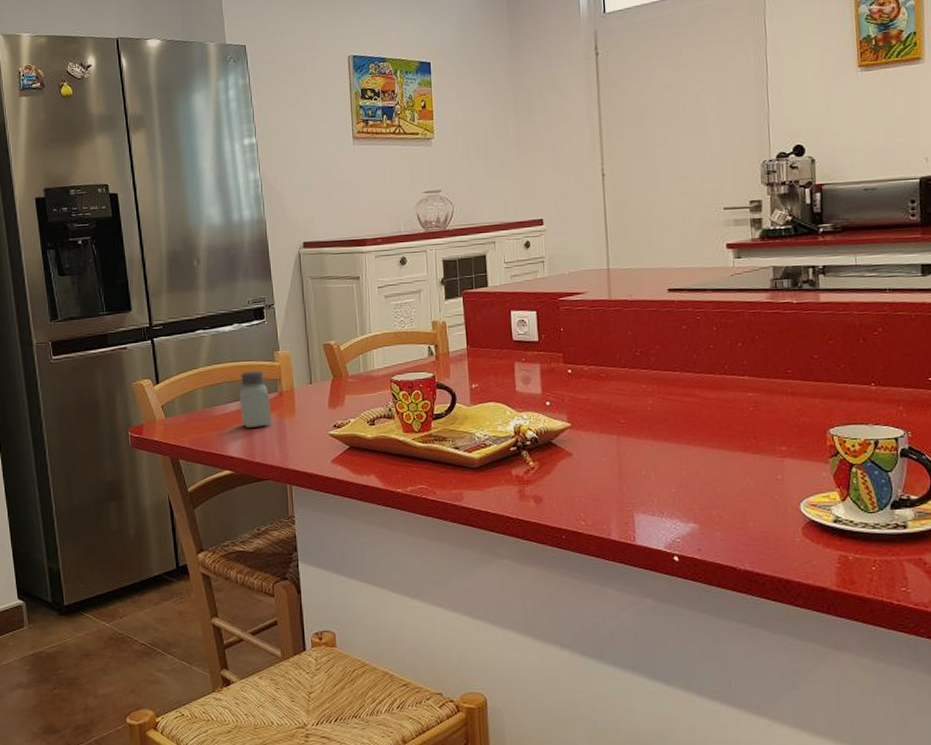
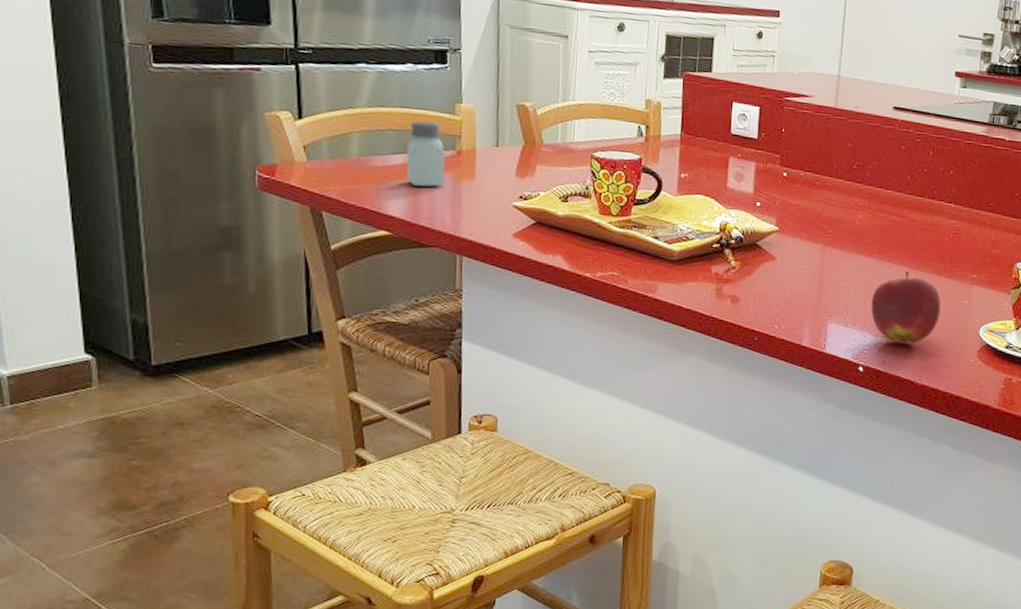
apple: none [676,451,753,527] -> present [871,270,941,343]

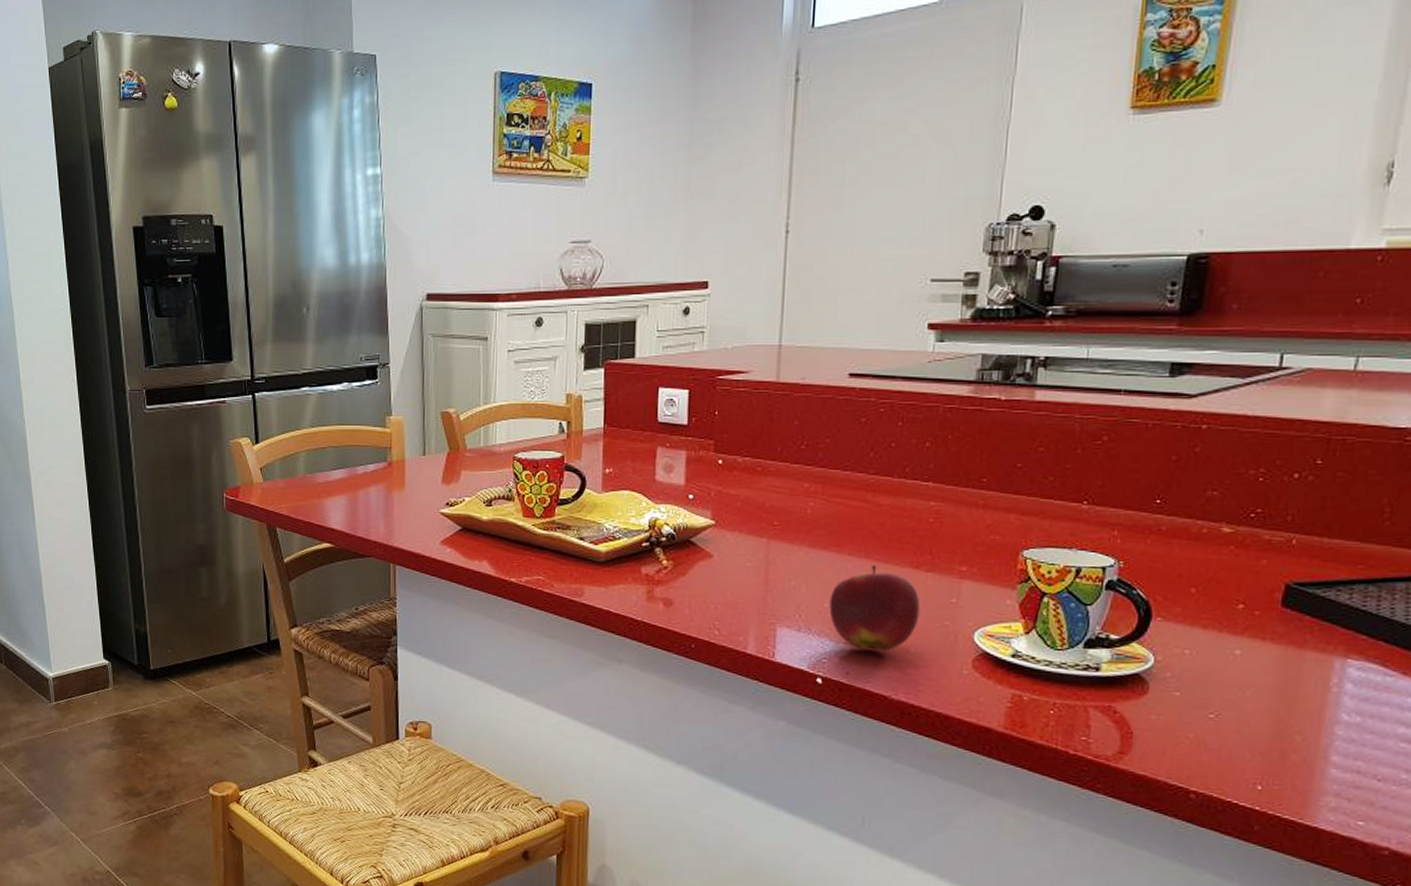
saltshaker: present [406,121,446,187] -> none [344,437,379,500]

